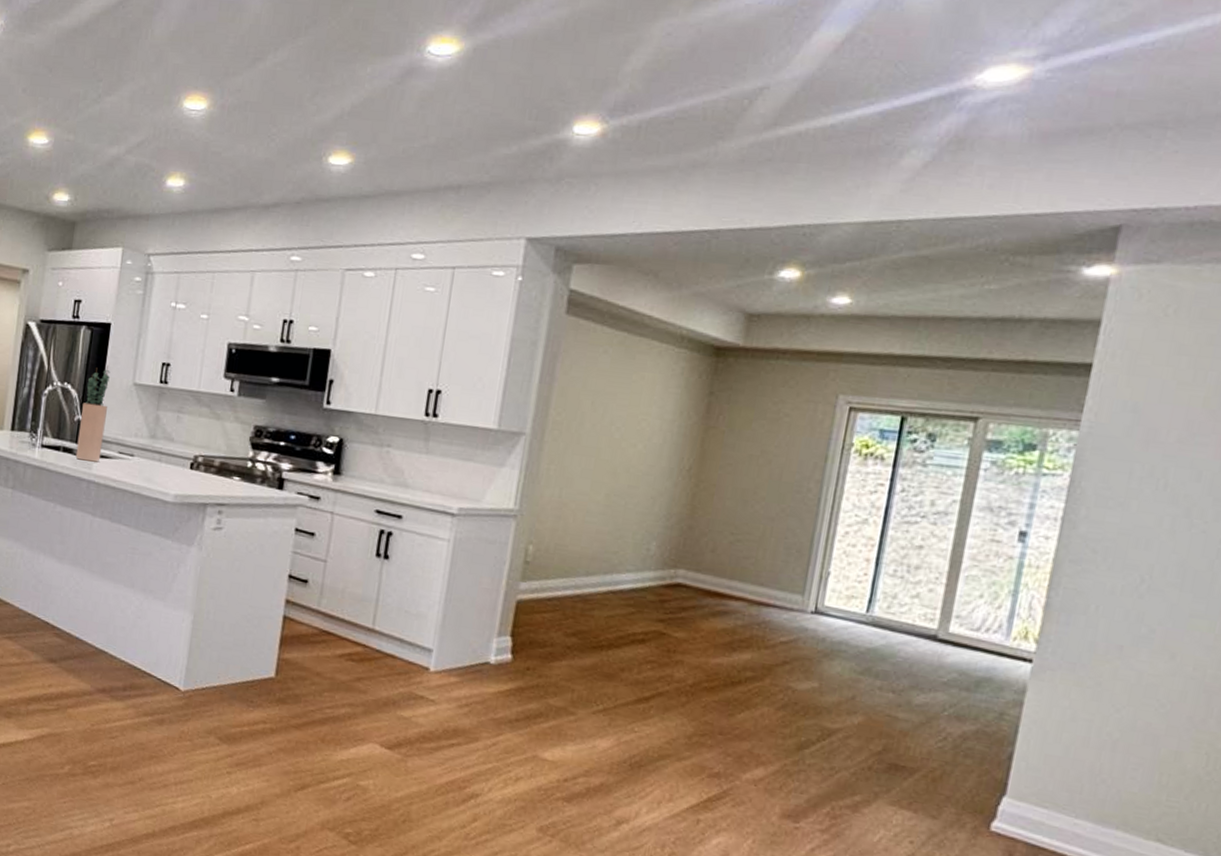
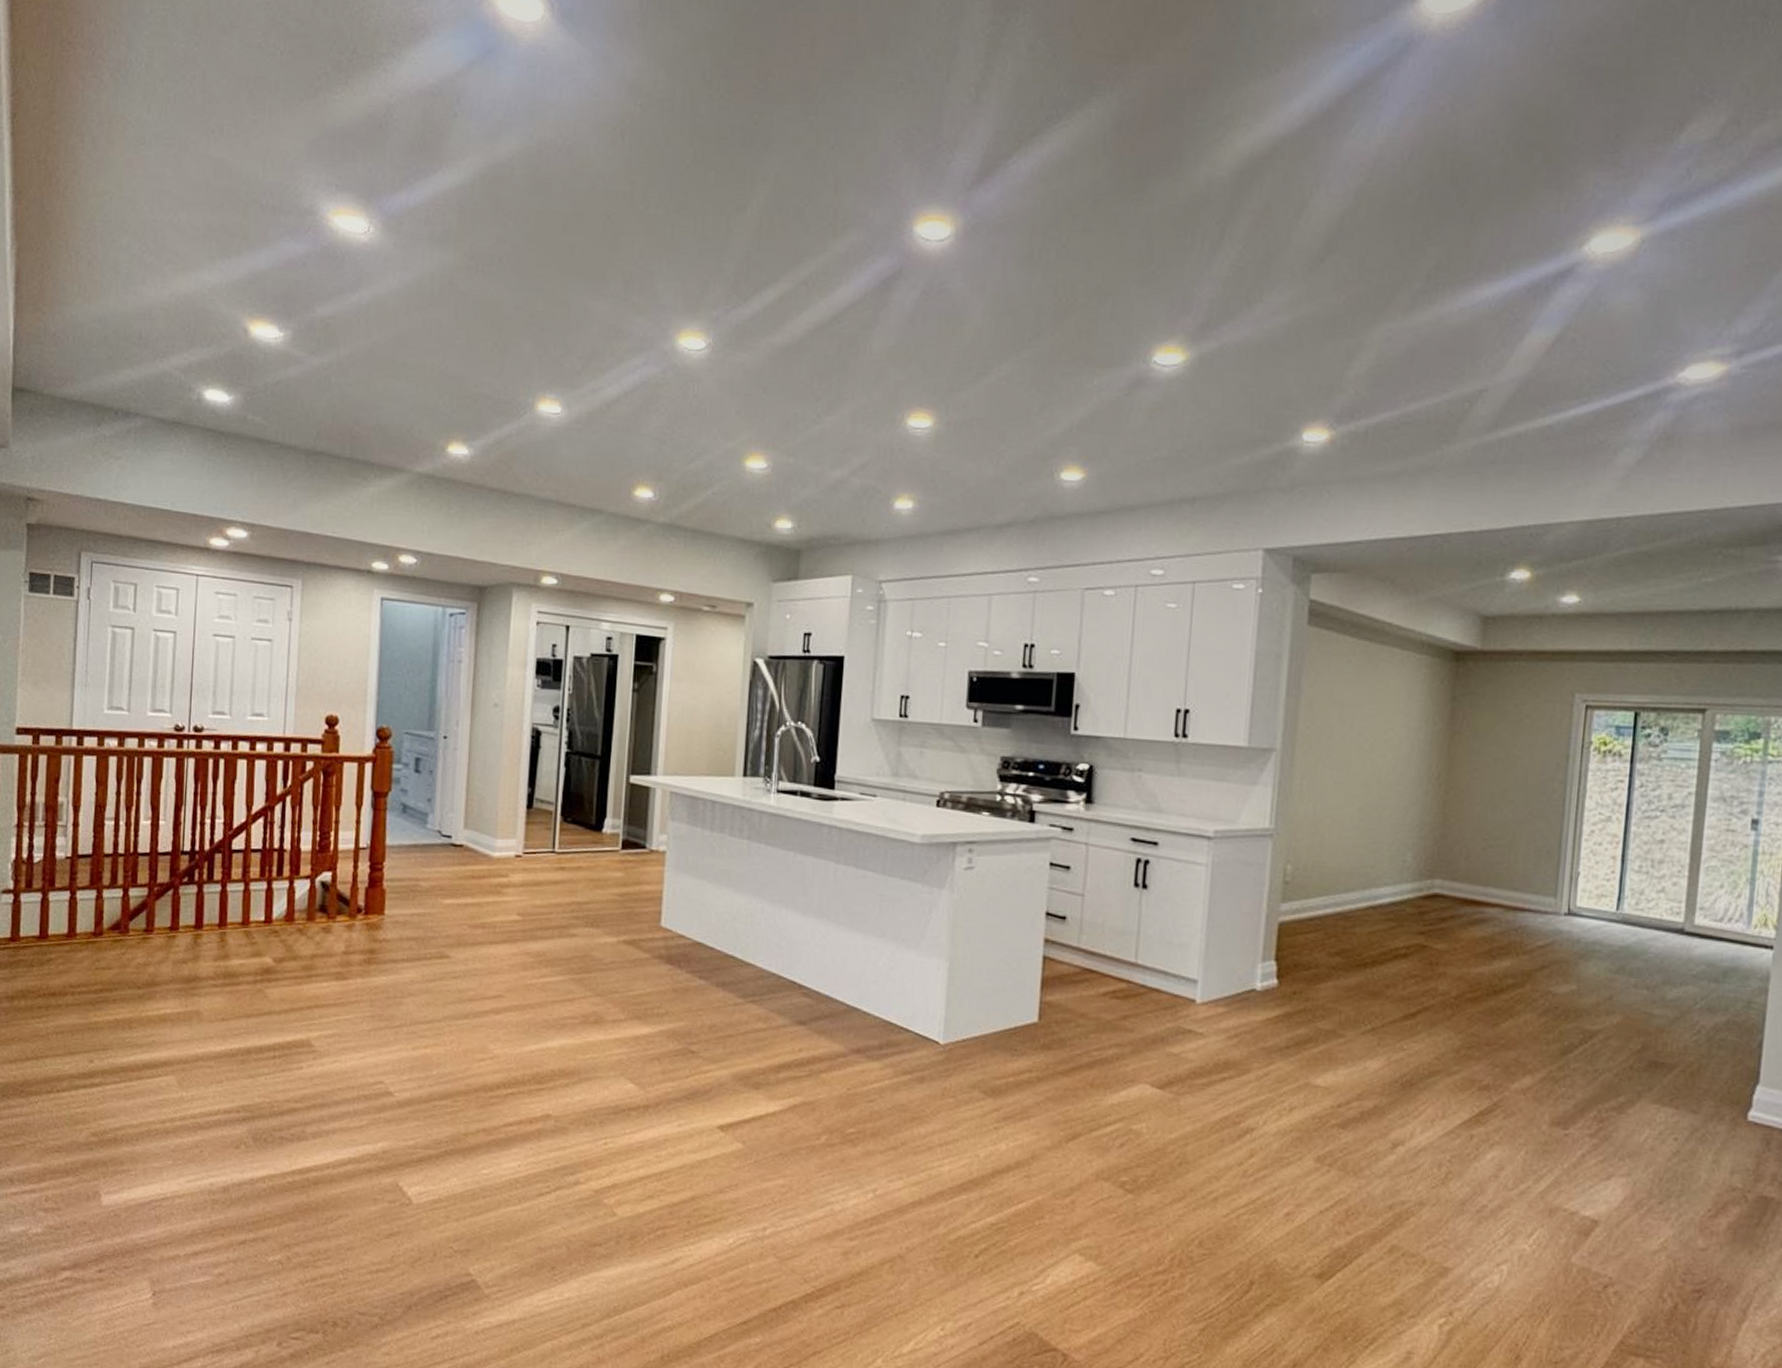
vase: present [75,365,110,463] -> none [814,701,846,805]

